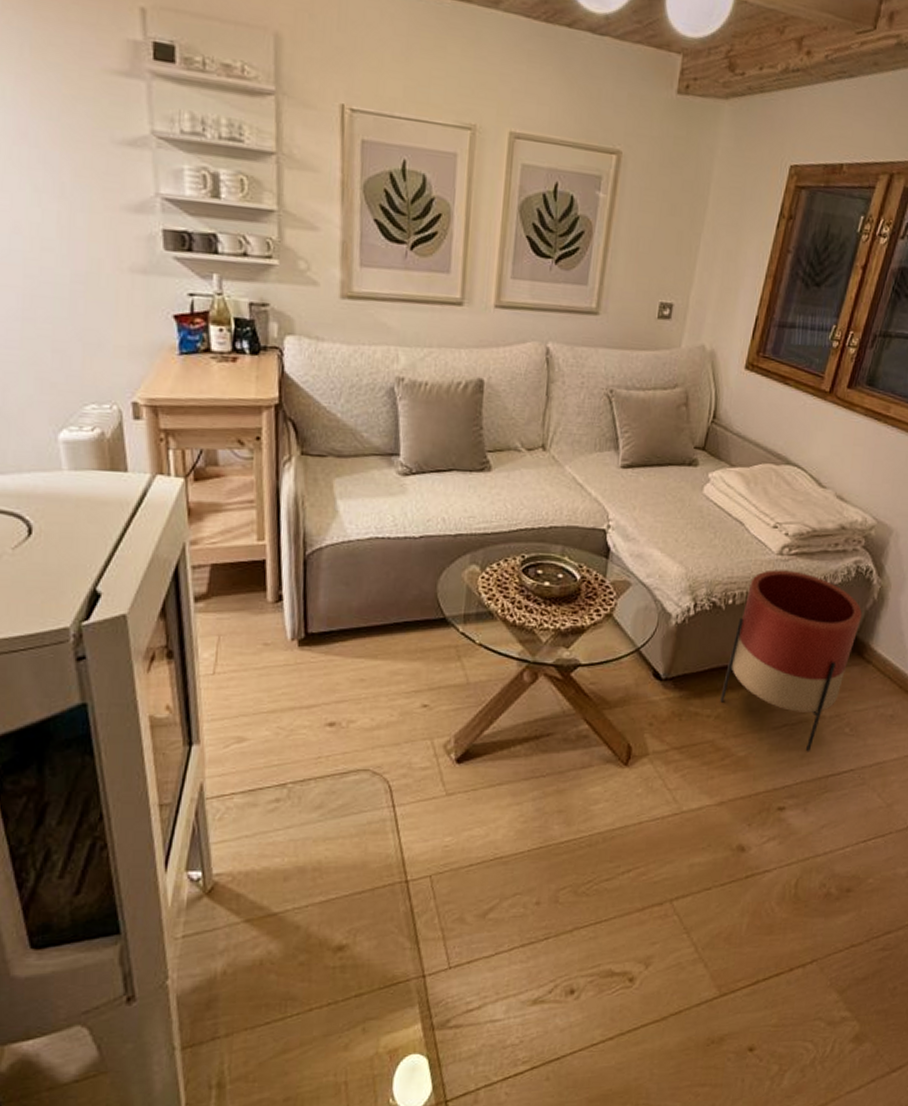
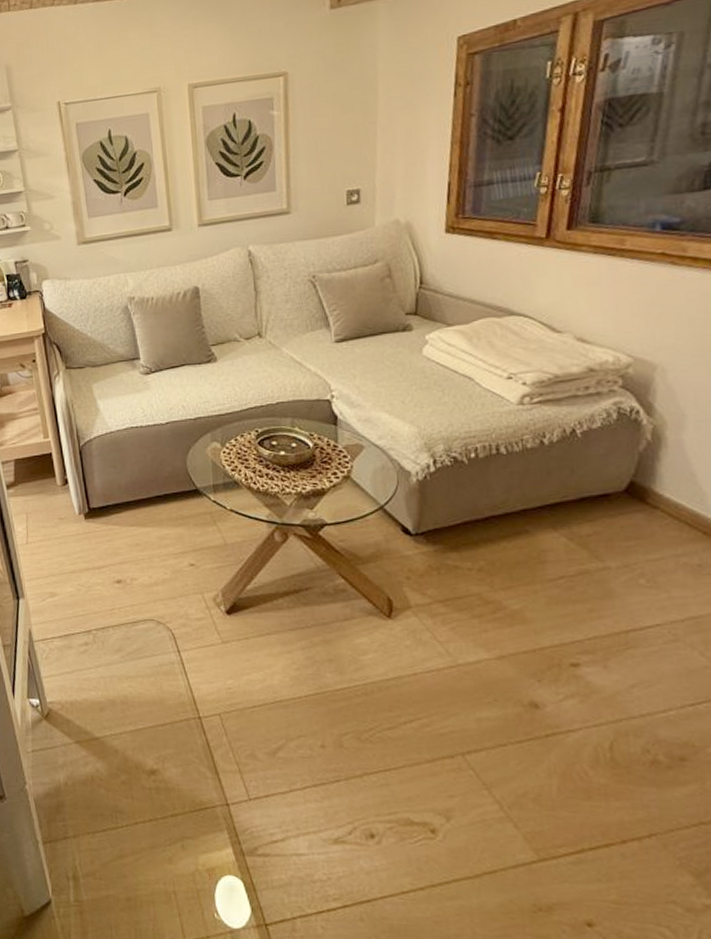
planter: present [720,569,862,752] -> none [479,419,636,605]

